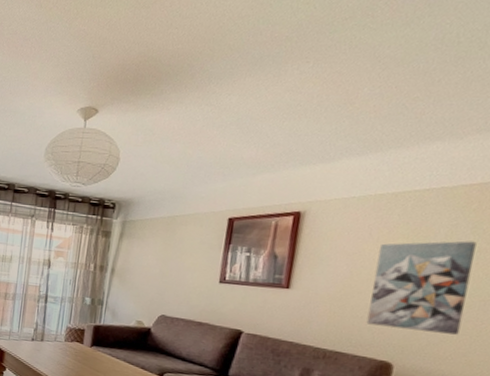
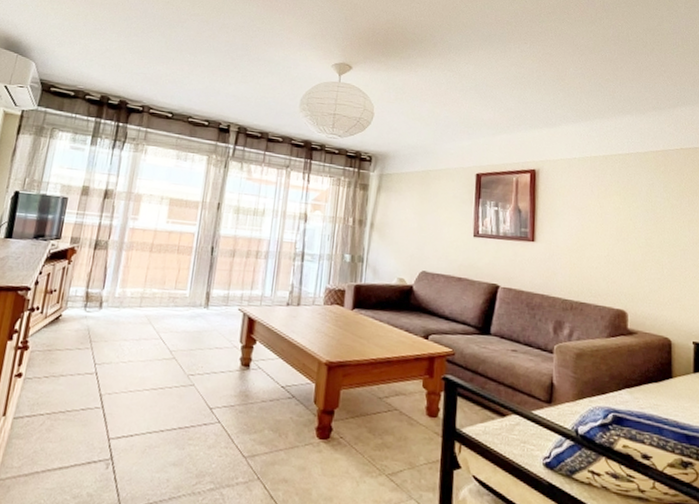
wall art: present [366,241,477,335] -> none [600,198,671,282]

